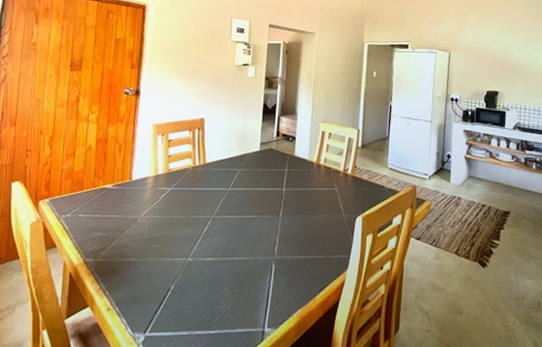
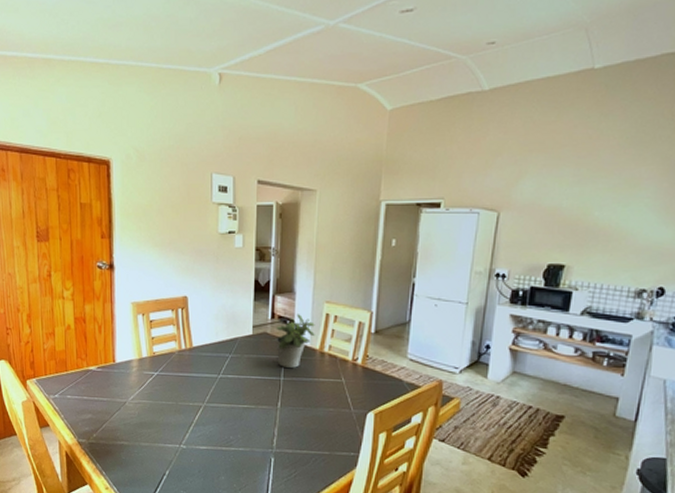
potted plant: none [279,132,313,179] -> present [276,314,315,368]

